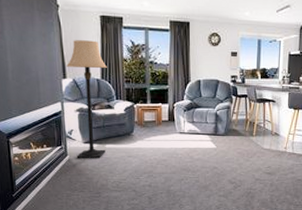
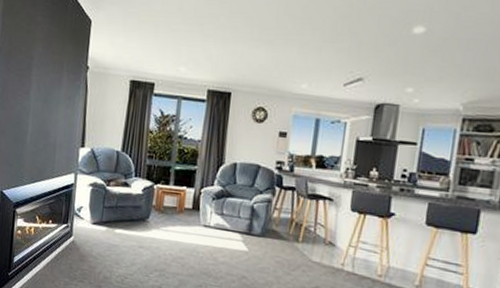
lamp: present [67,40,107,159] -> none [81,105,130,244]

